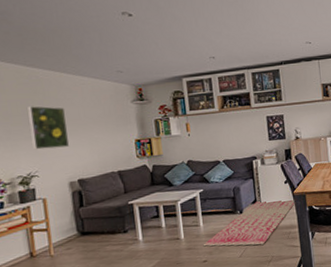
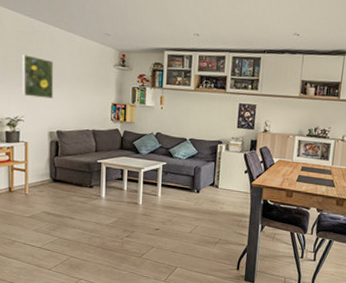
rug: present [203,199,296,247] -> none [158,183,252,226]

